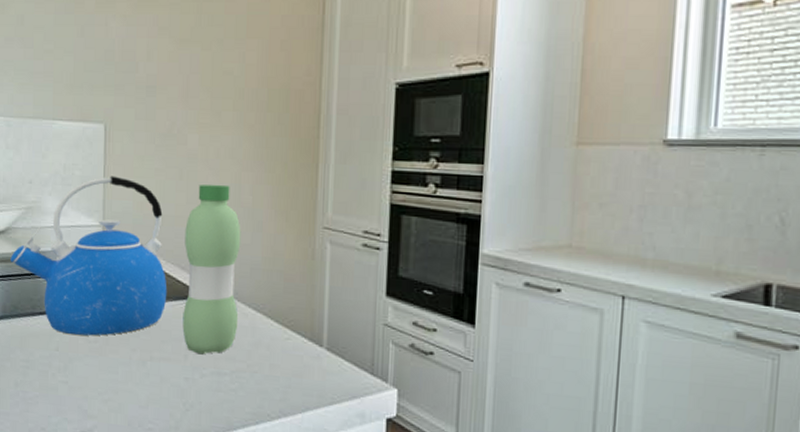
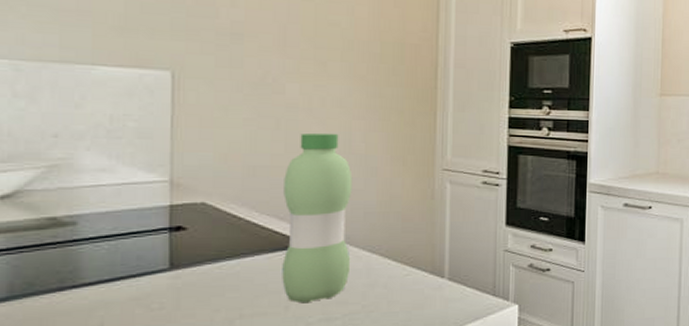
kettle: present [10,175,168,336] -> none [21,126,262,305]

